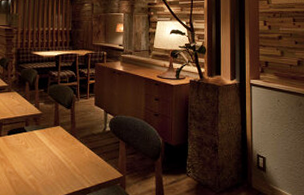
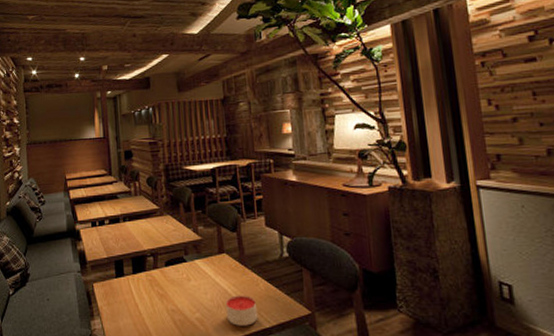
candle: none [55,160,81,186] -> present [225,295,258,326]

